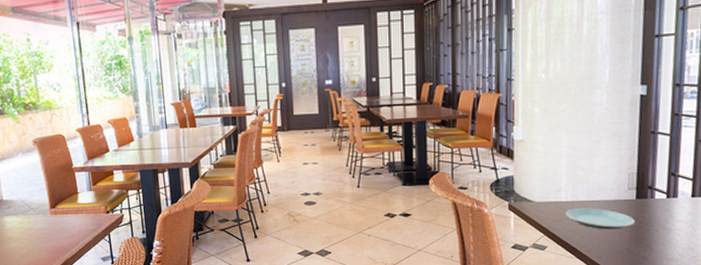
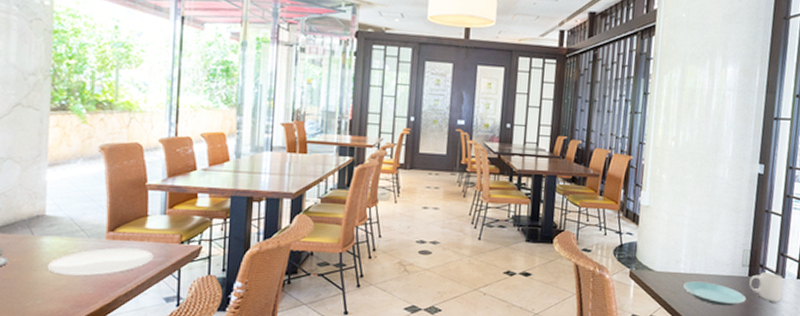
plate: none [11,220,88,246] -> present [47,247,154,277]
cup: none [637,193,676,223] -> present [749,272,784,303]

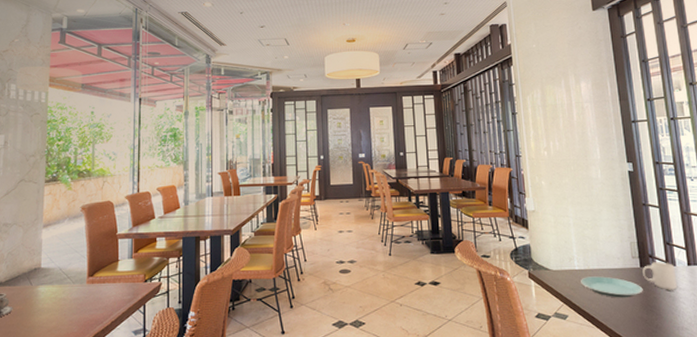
plate: present [47,247,154,277] -> none [42,289,124,319]

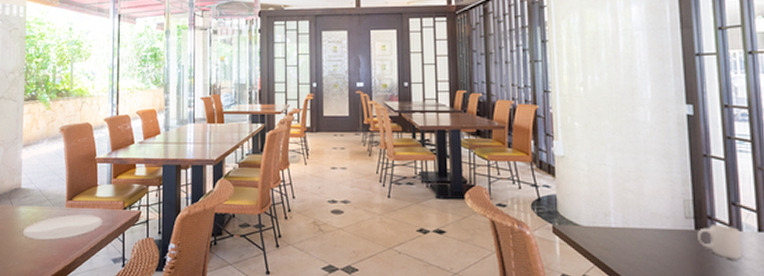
plate: none [42,289,124,319] -> present [22,214,103,241]
plate: present [581,276,643,298] -> none [617,236,697,265]

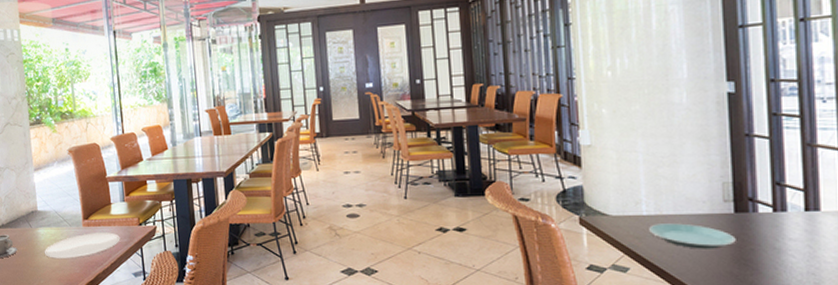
plate: none [617,236,697,265] -> present [649,223,736,249]
cup: present [697,225,743,261] -> none [737,206,787,242]

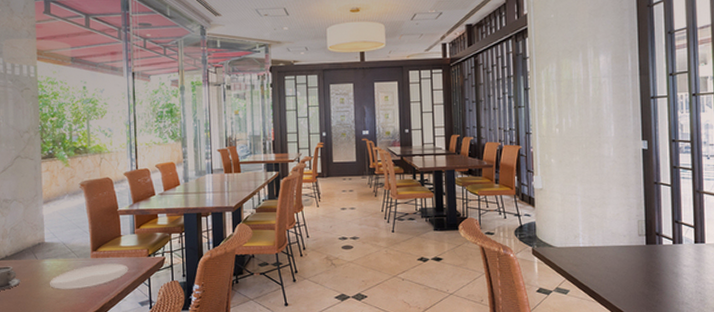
plate: present [649,223,736,249] -> none [584,253,647,274]

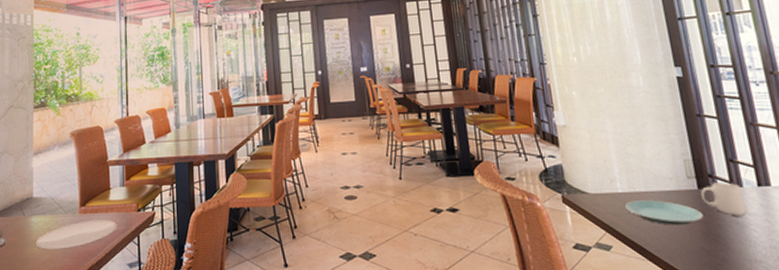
plate: none [584,253,647,274] -> present [625,200,704,226]
cup: none [648,240,682,268] -> present [701,182,747,217]

